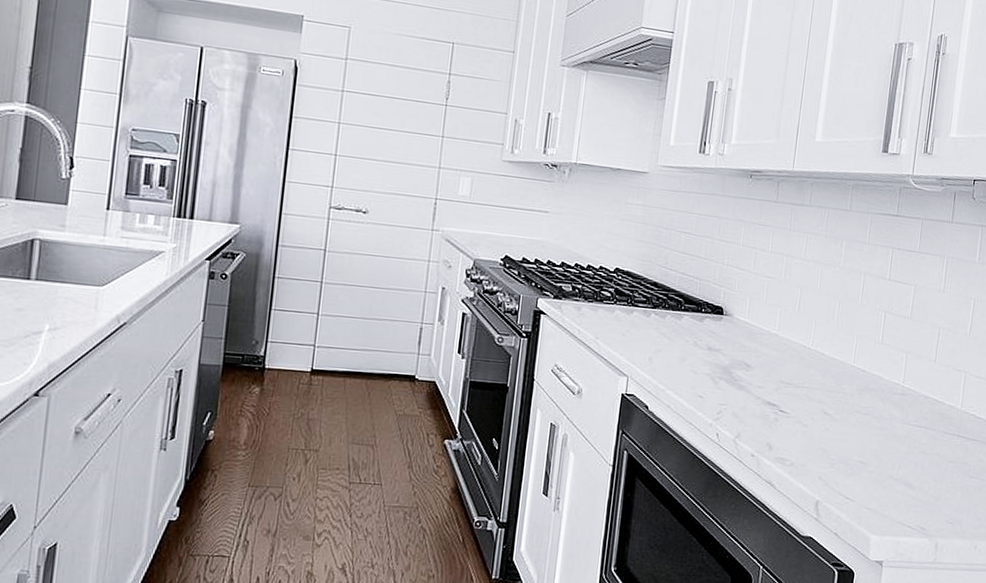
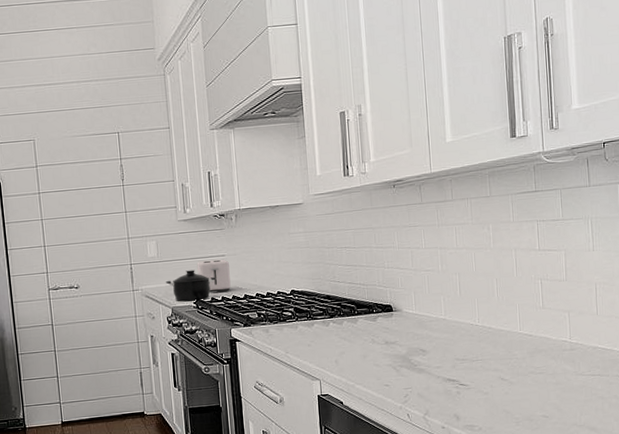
saucepan: none [473,220,533,259] -> present [166,270,216,302]
toaster: none [512,212,551,255] -> present [197,259,231,293]

